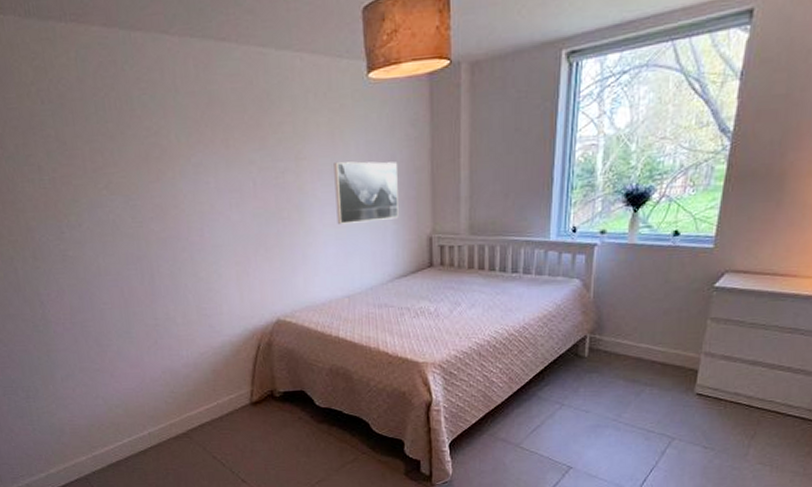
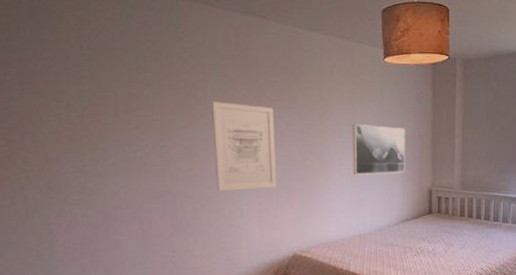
wall art: none [177,149,254,252] -> present [212,102,277,191]

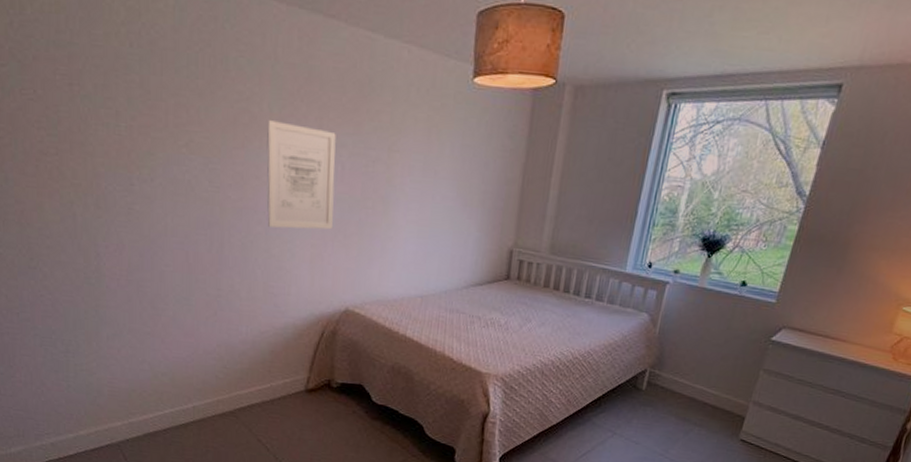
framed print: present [353,125,405,174] -> none [421,161,489,227]

